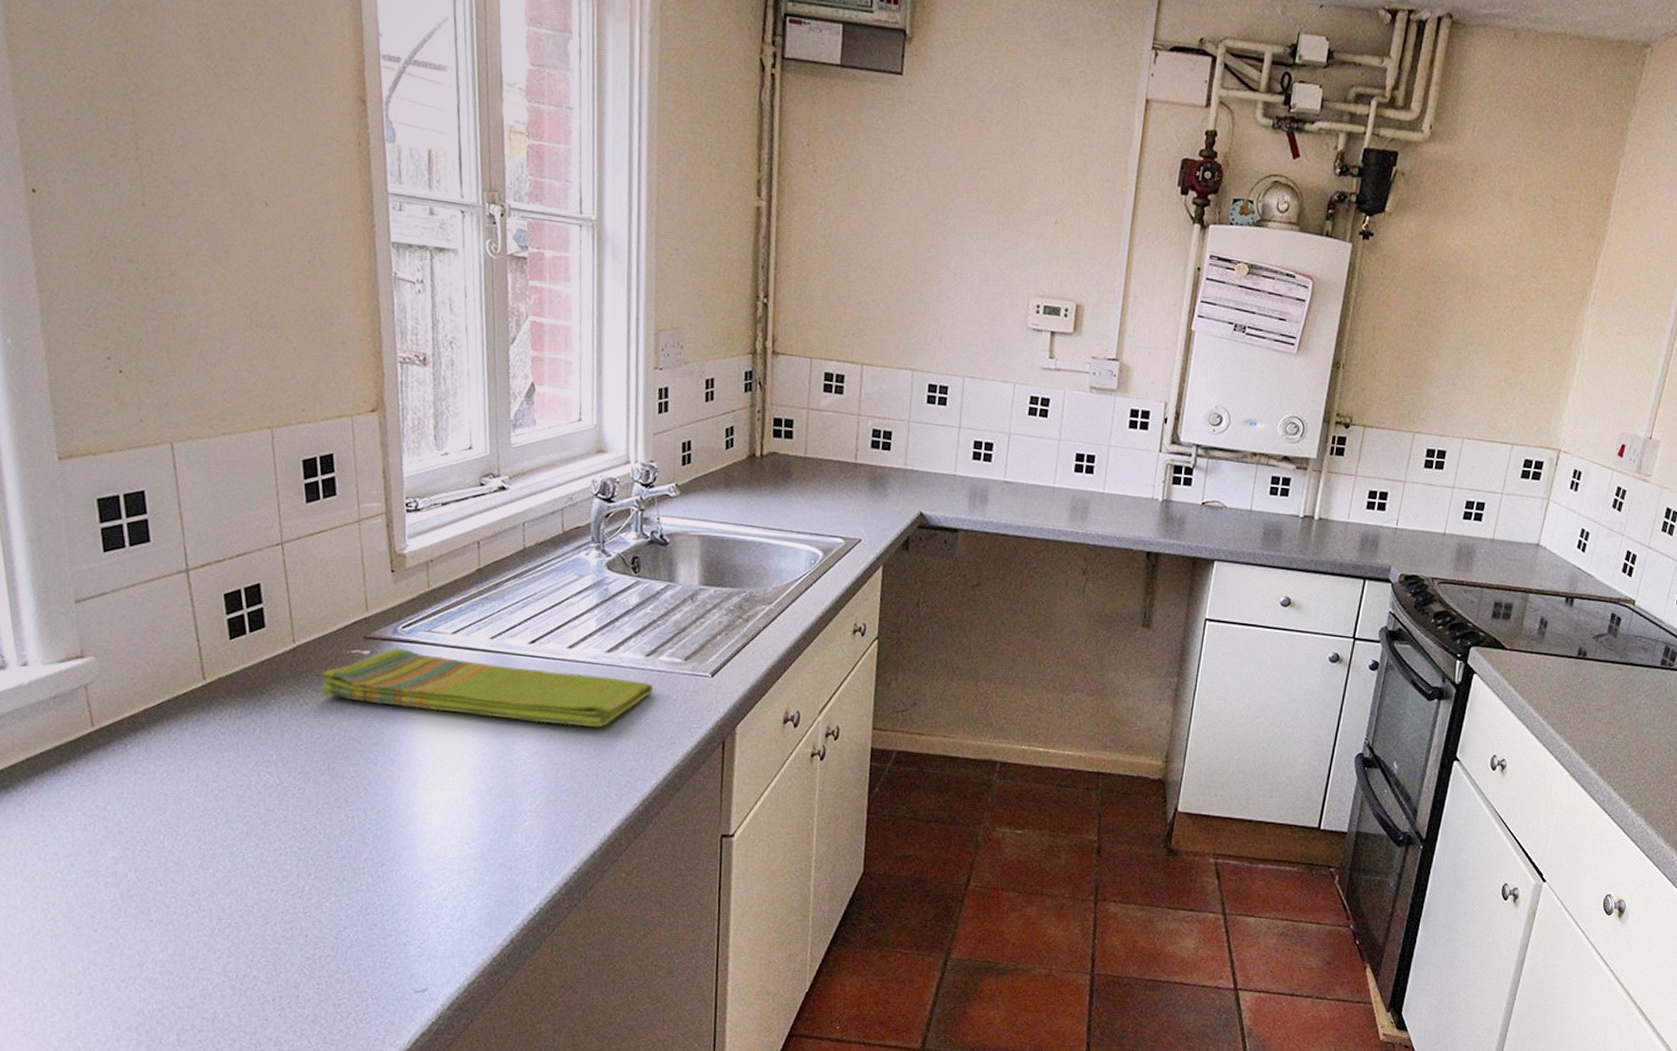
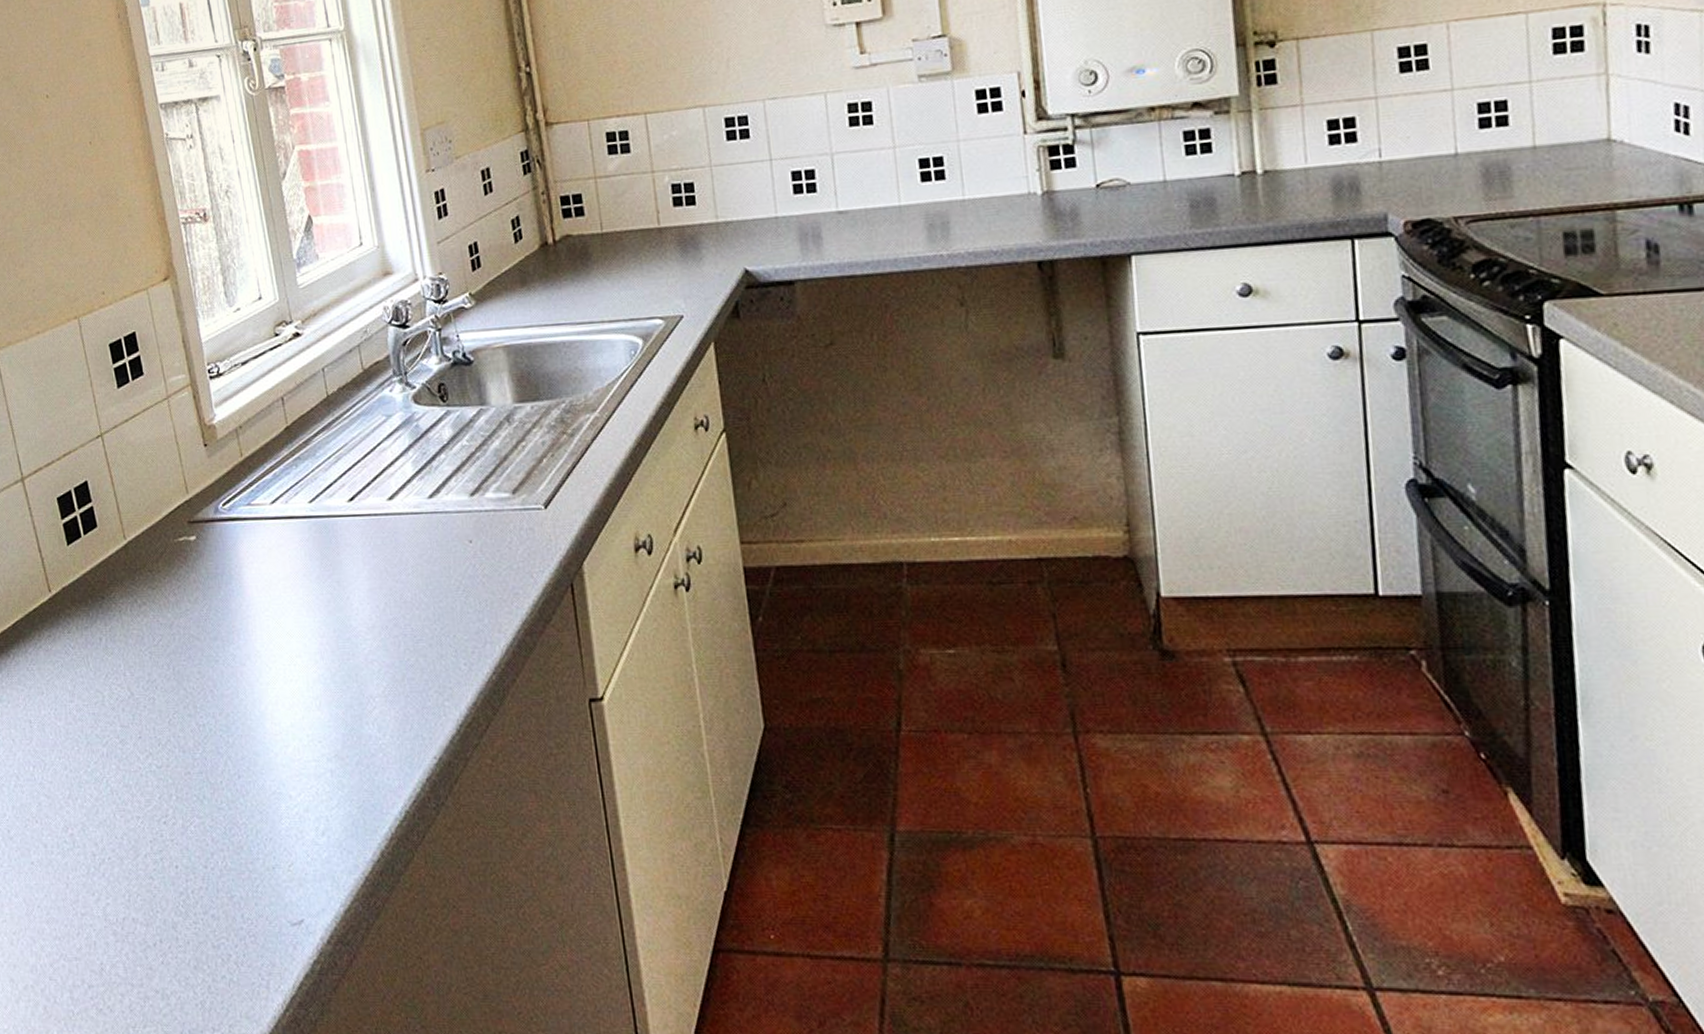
dish towel: present [321,648,653,728] -> none [155,526,484,594]

